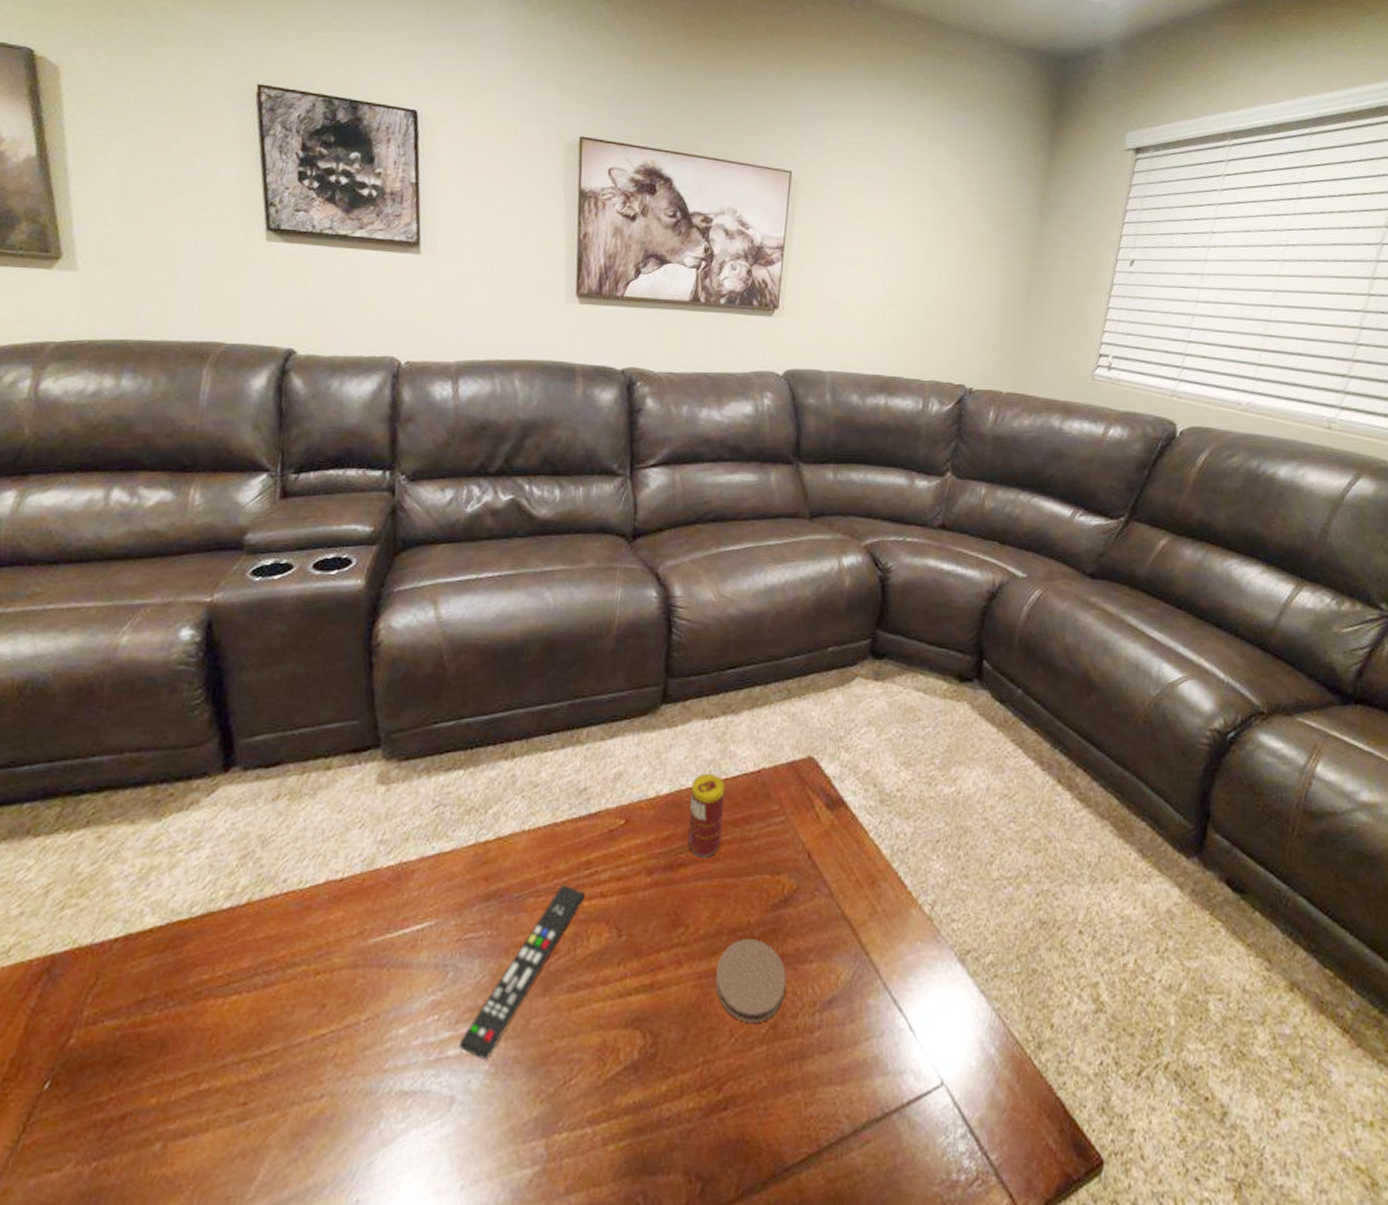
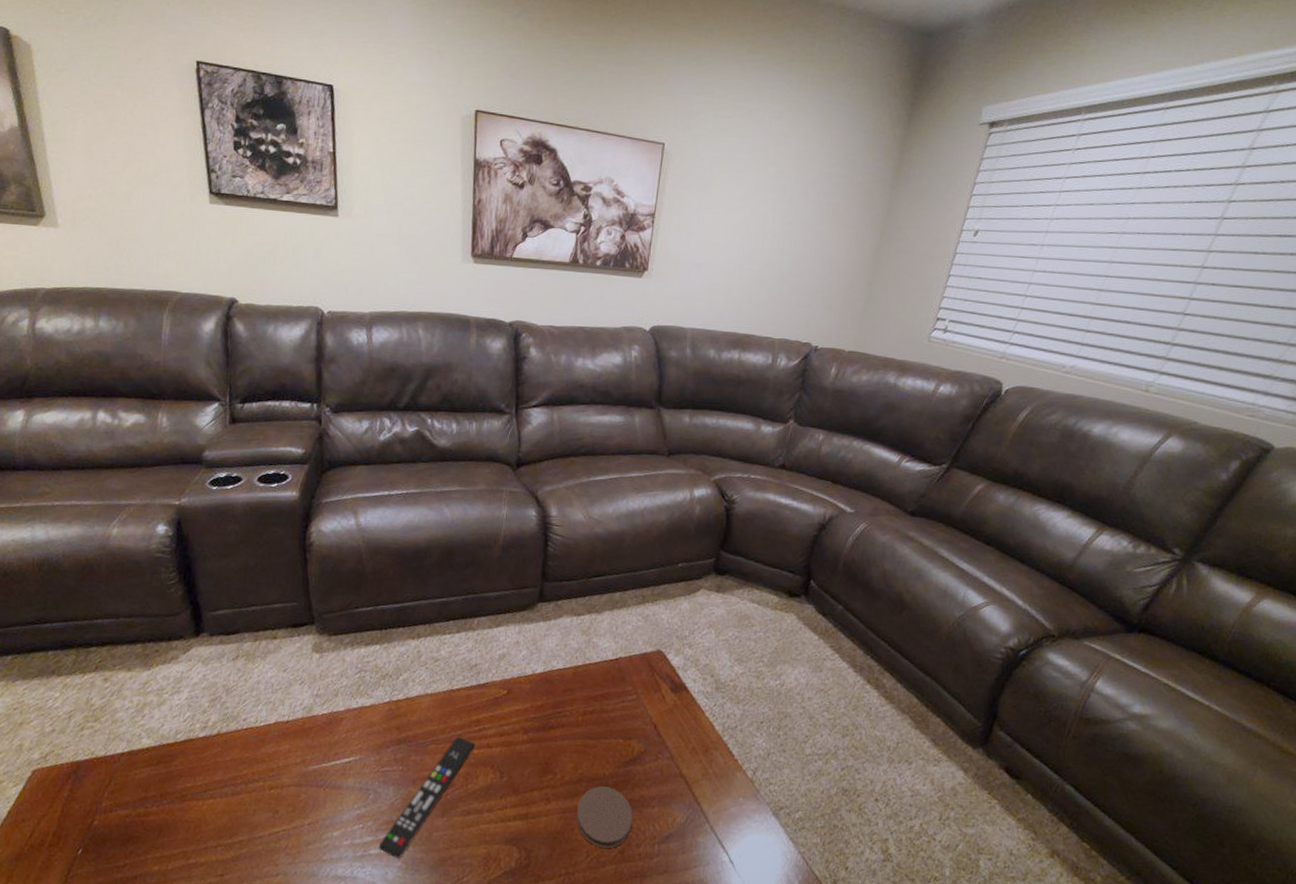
beverage can: present [687,773,725,858] -> none [557,658,589,723]

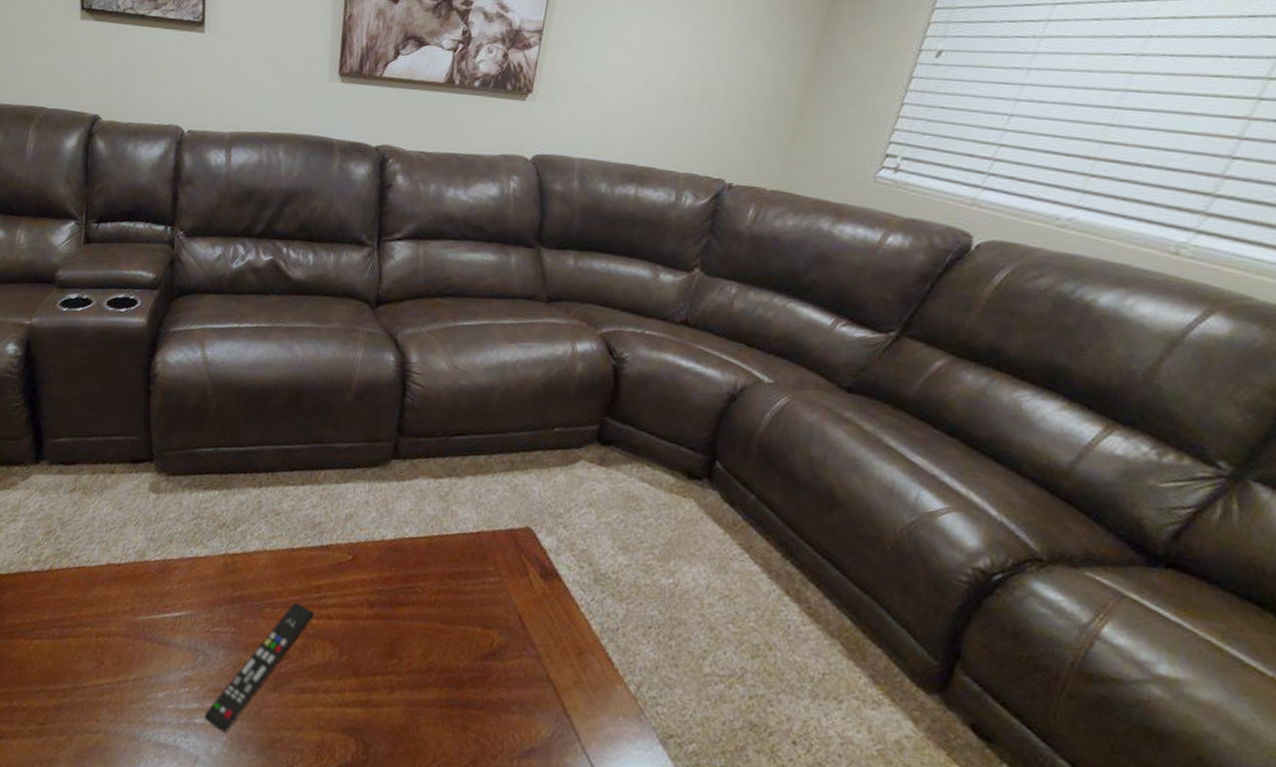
coaster: present [576,786,633,849] -> none [423,679,489,756]

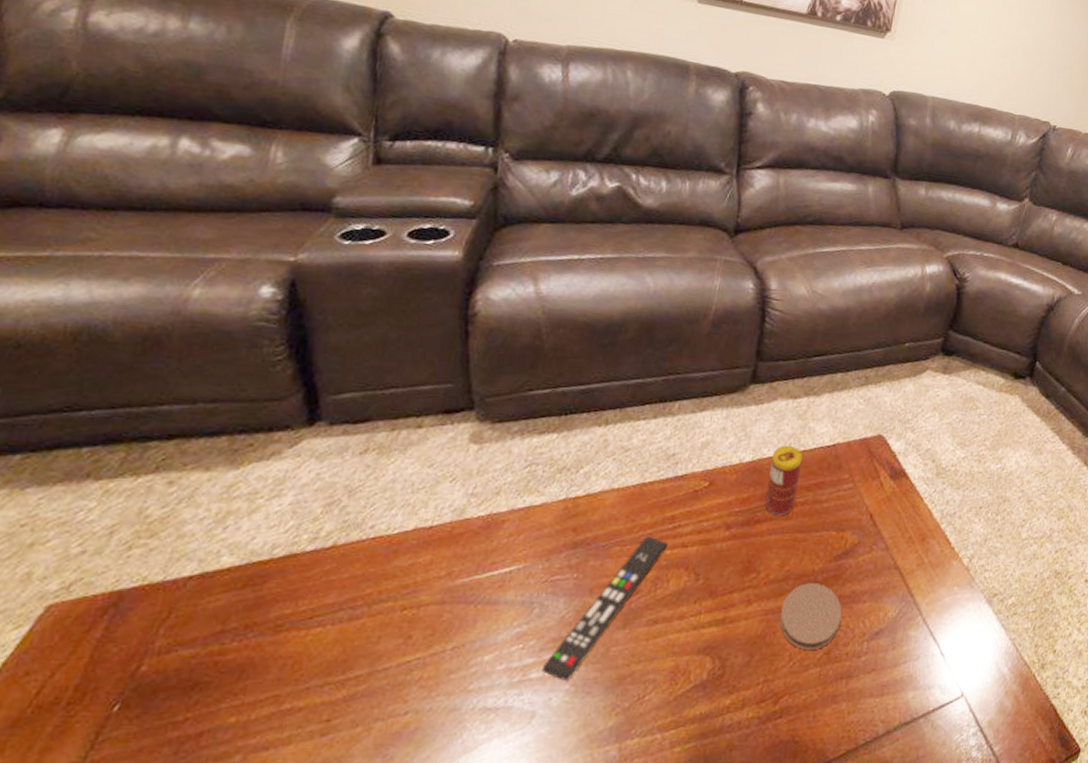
beverage can: none [407,526,445,602] -> present [764,445,803,516]
coaster: none [423,679,489,756] -> present [780,583,842,651]

